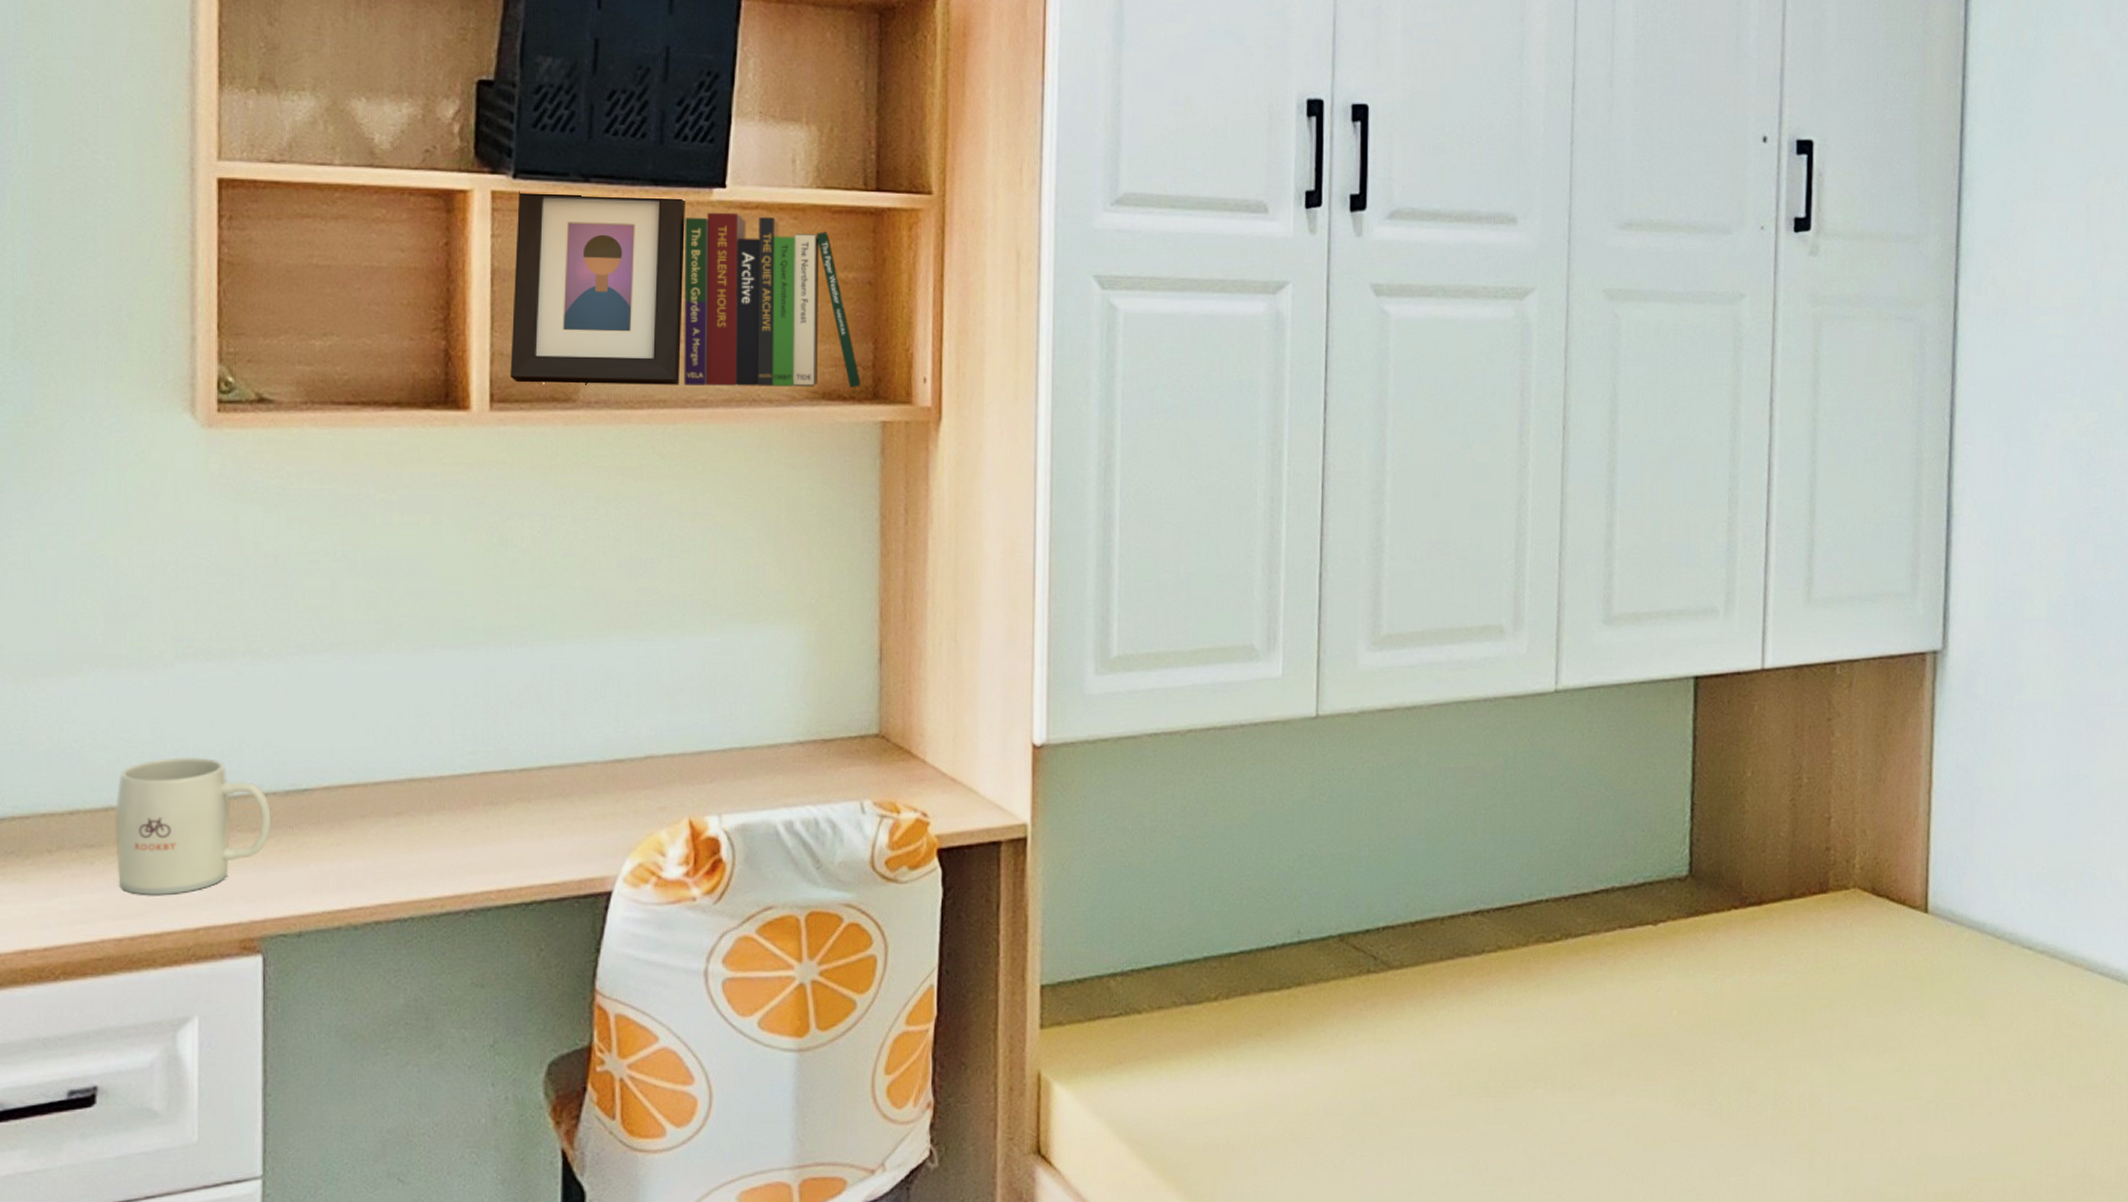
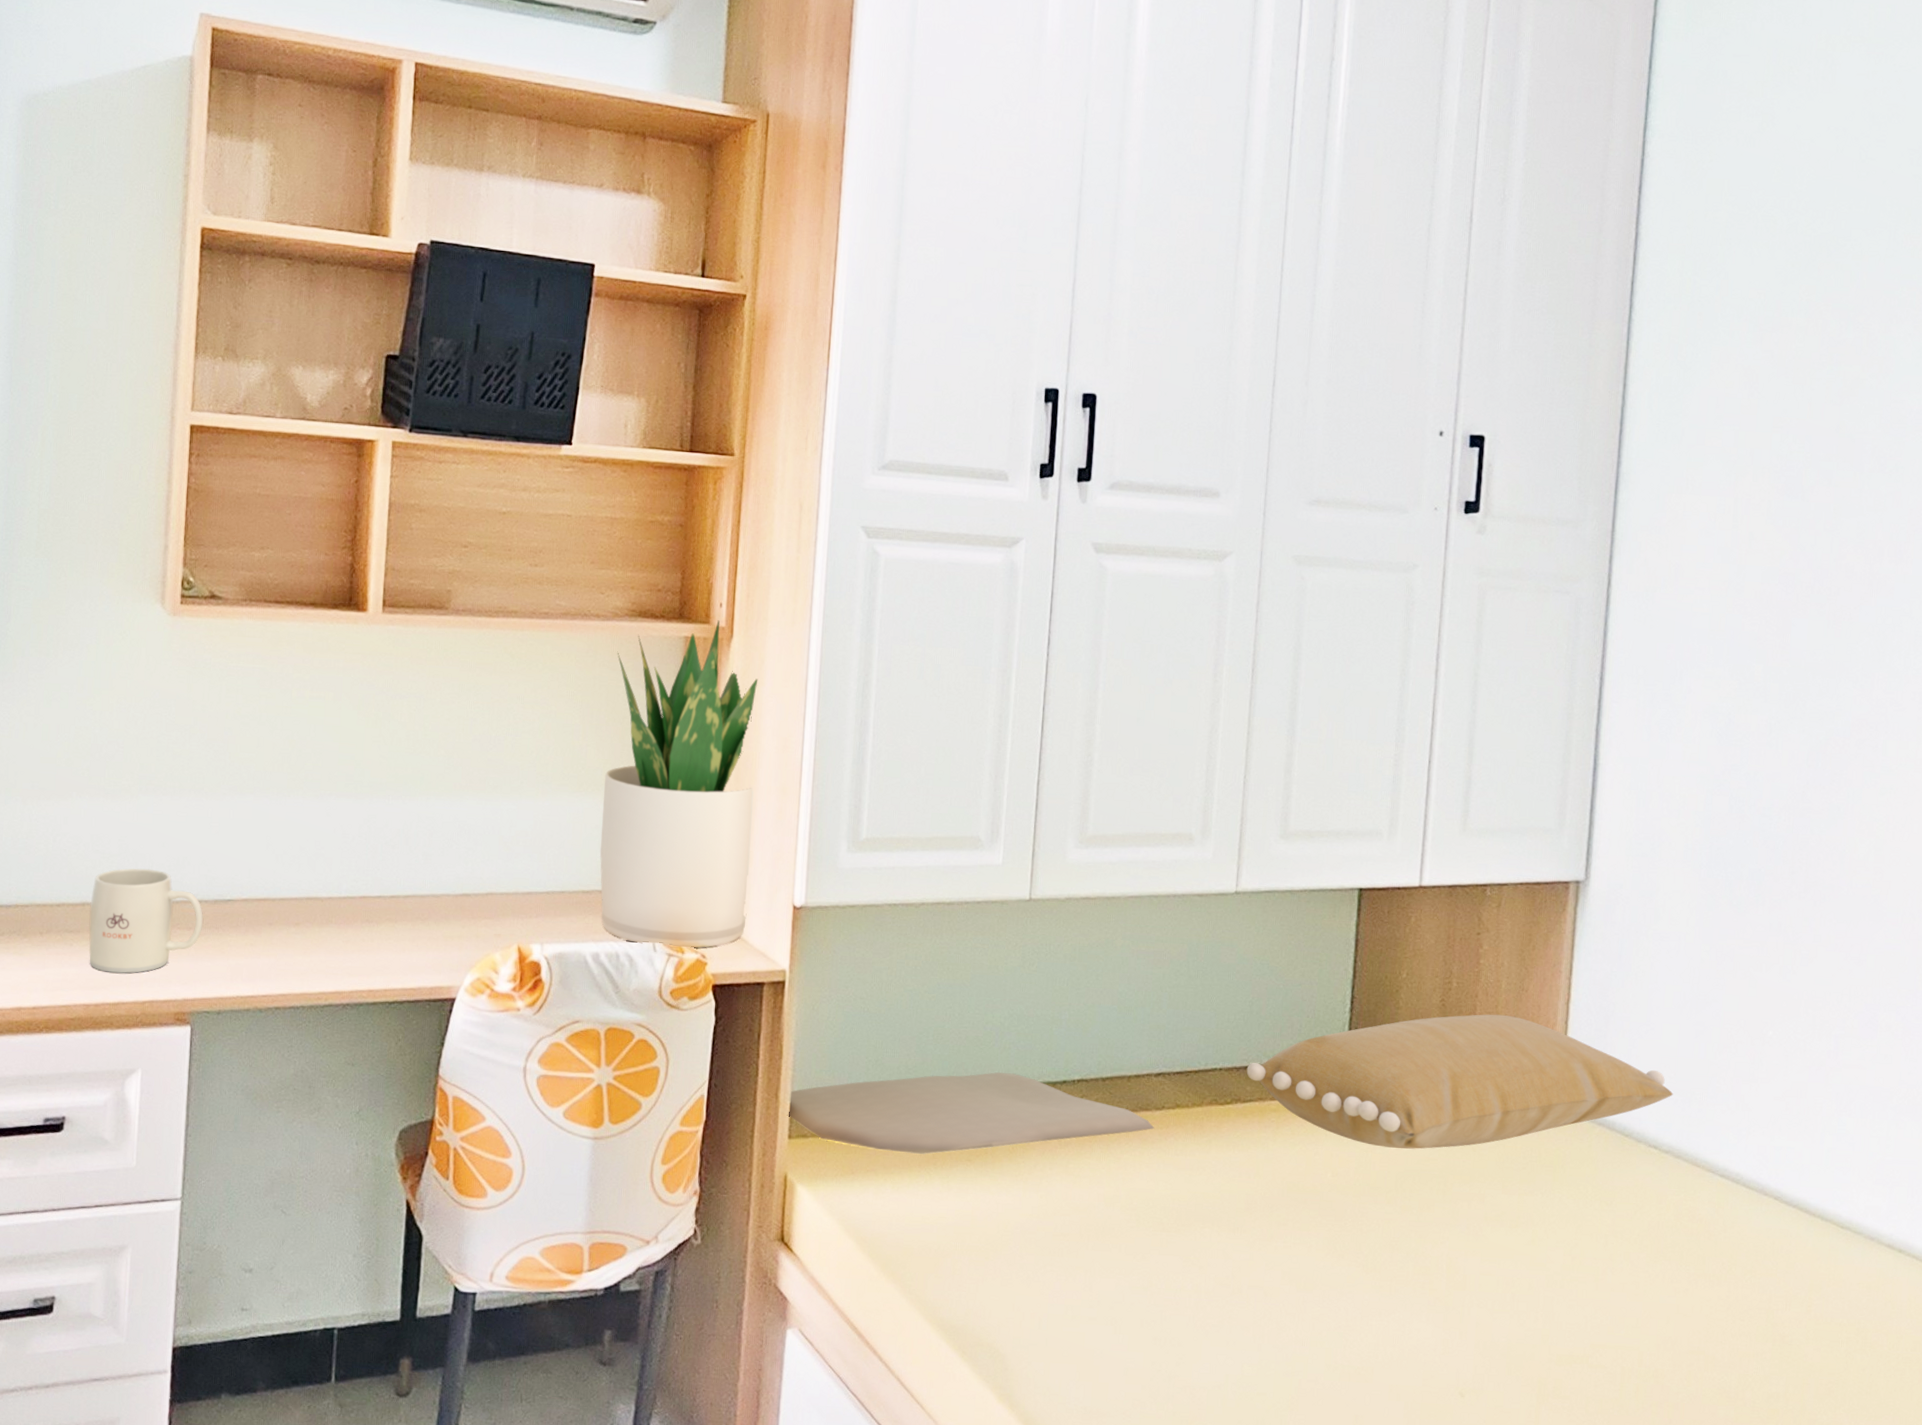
picture frame: present [510,191,685,385] -> none [399,442,540,600]
books: present [683,212,861,389] -> none [531,464,670,609]
planter: none [787,399,978,808] -> present [600,620,758,949]
cushion: none [1037,926,1474,1033] -> present [787,1072,1155,1154]
pillow: none [1576,811,2046,976] -> present [1246,1014,1673,1149]

